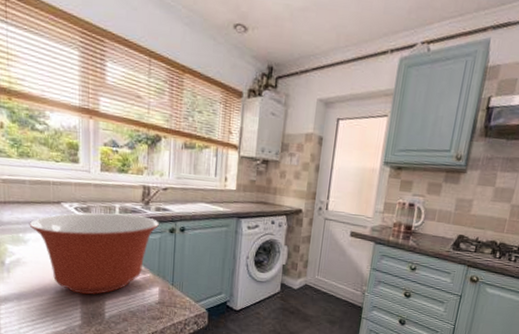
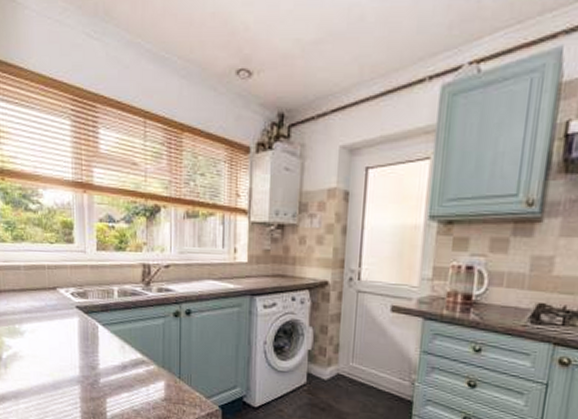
mixing bowl: present [29,213,159,295] -> none [25,296,162,392]

